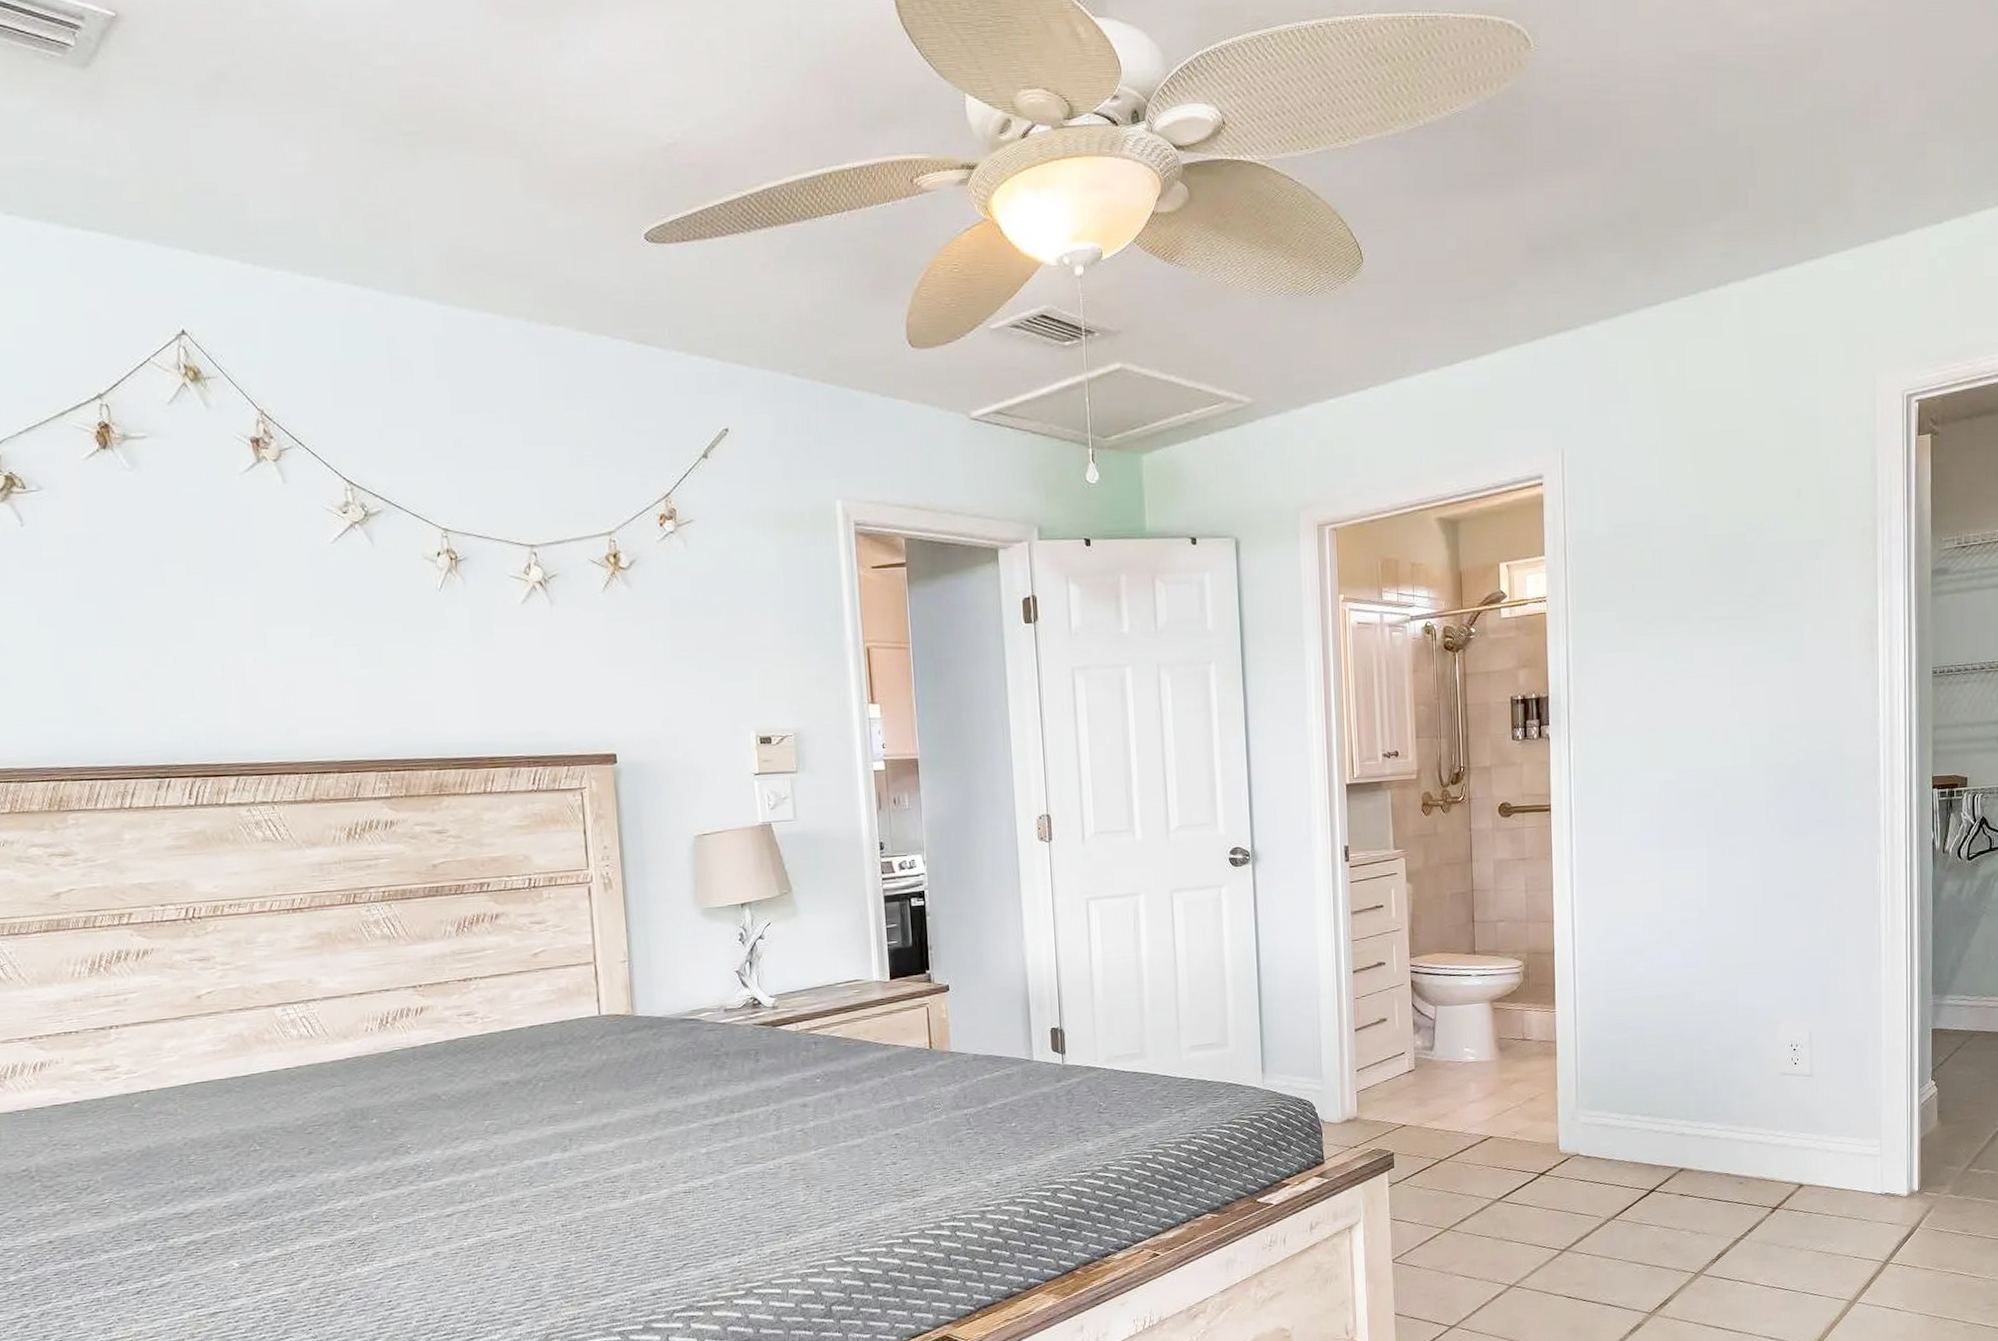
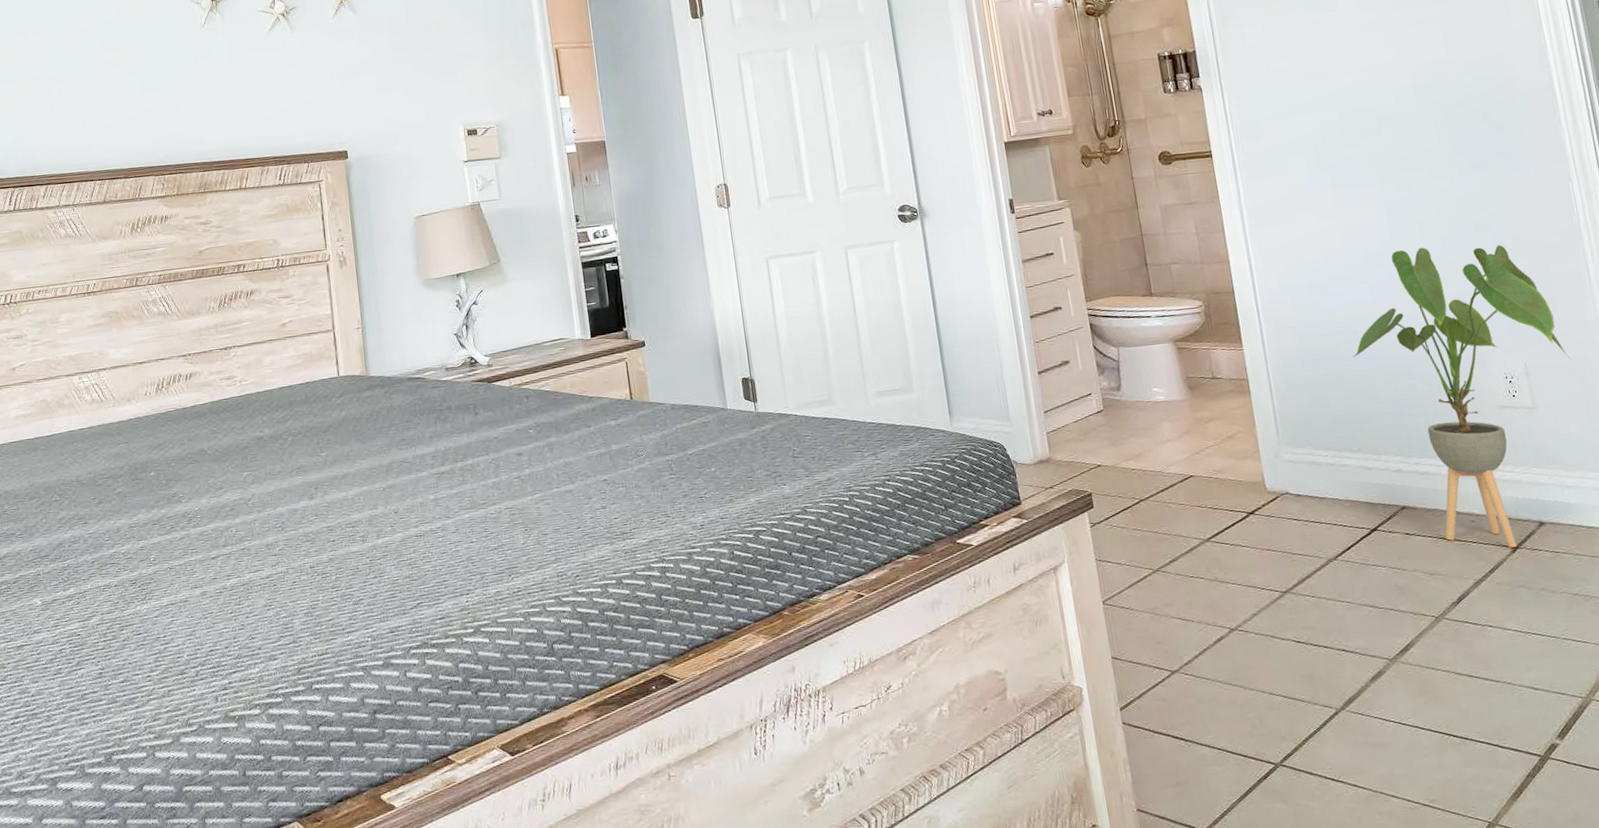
house plant: none [1656,914,1852,1208] -> present [1353,245,1572,548]

